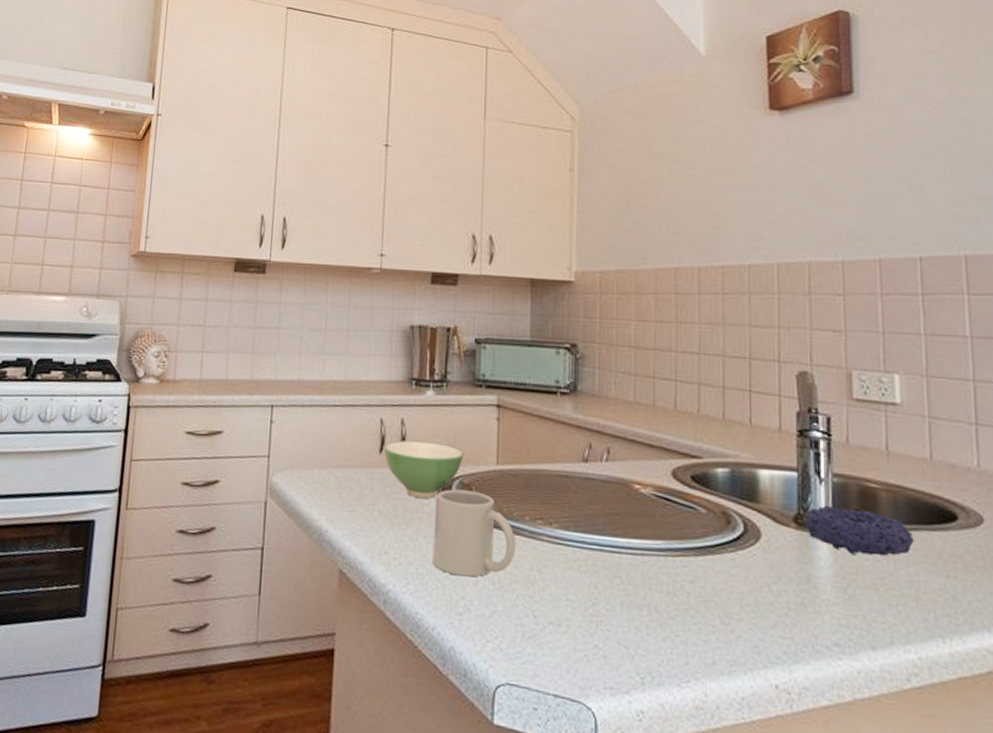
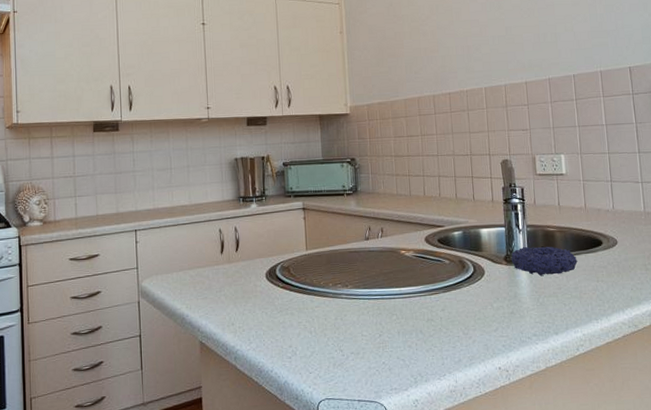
bowl: present [383,440,465,499] -> none [223,240,283,283]
mug: present [432,489,516,577] -> none [264,271,324,332]

